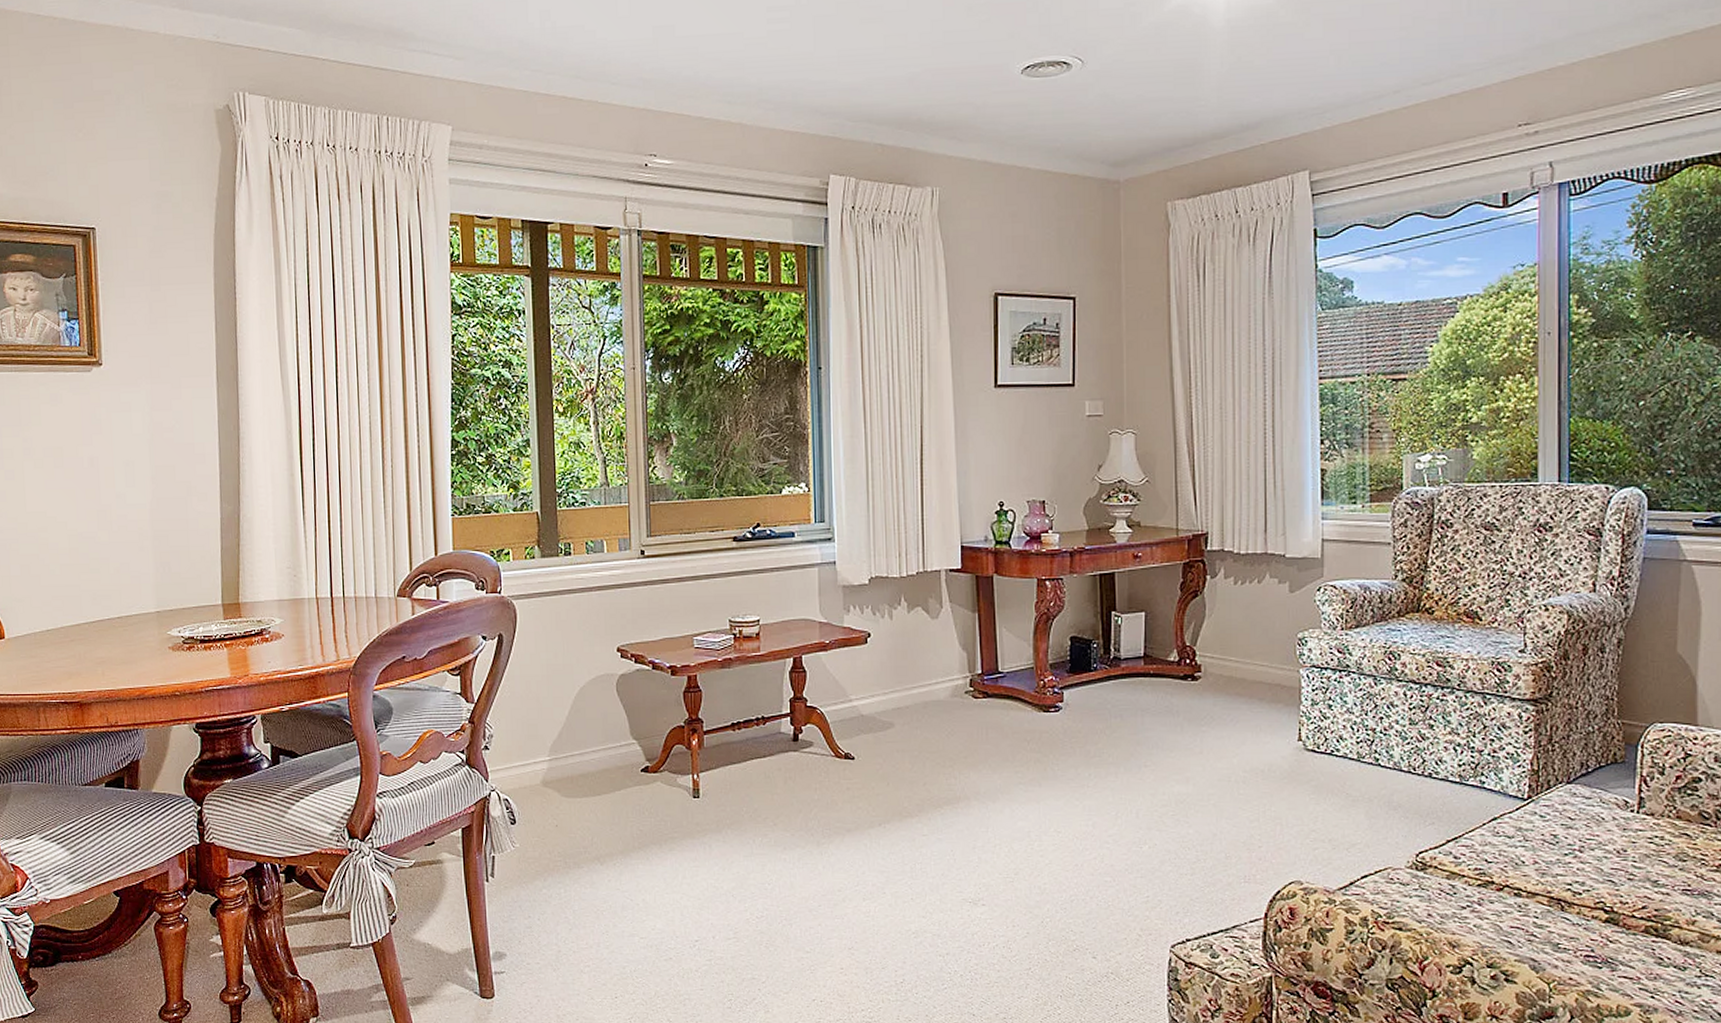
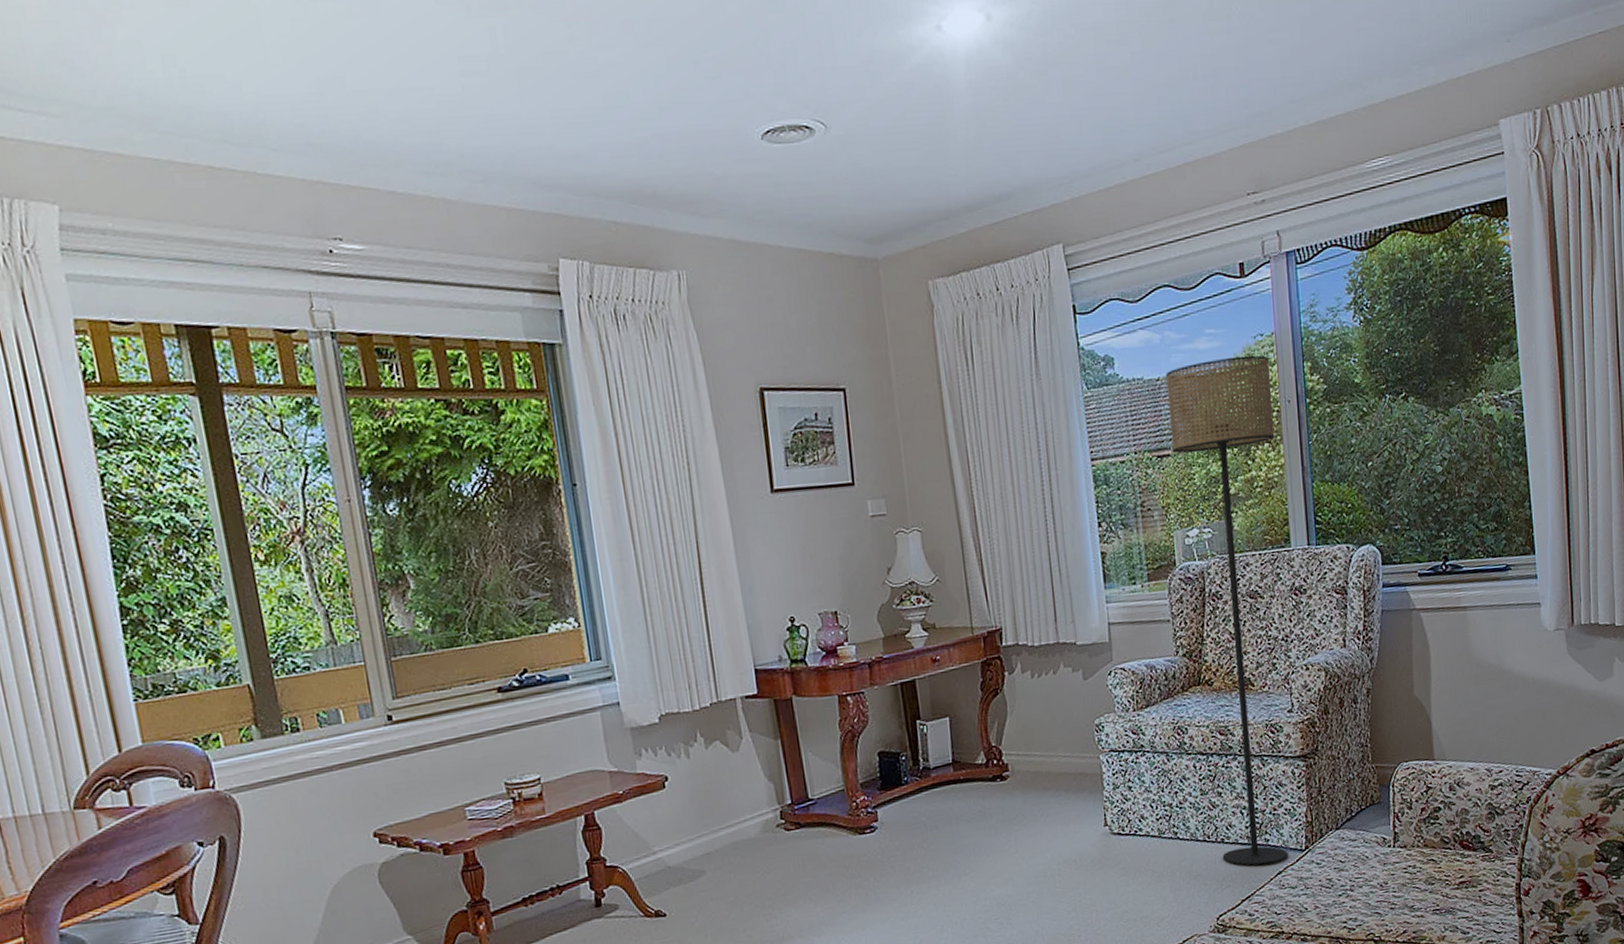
floor lamp: none [1409,285,1530,808] -> present [1166,355,1288,866]

